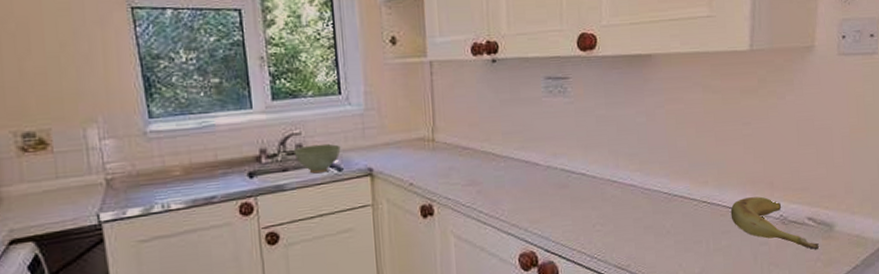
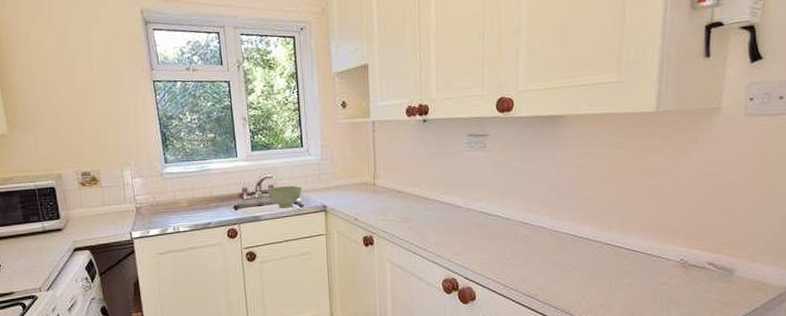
banana: present [730,196,819,250] -> none [632,242,719,292]

